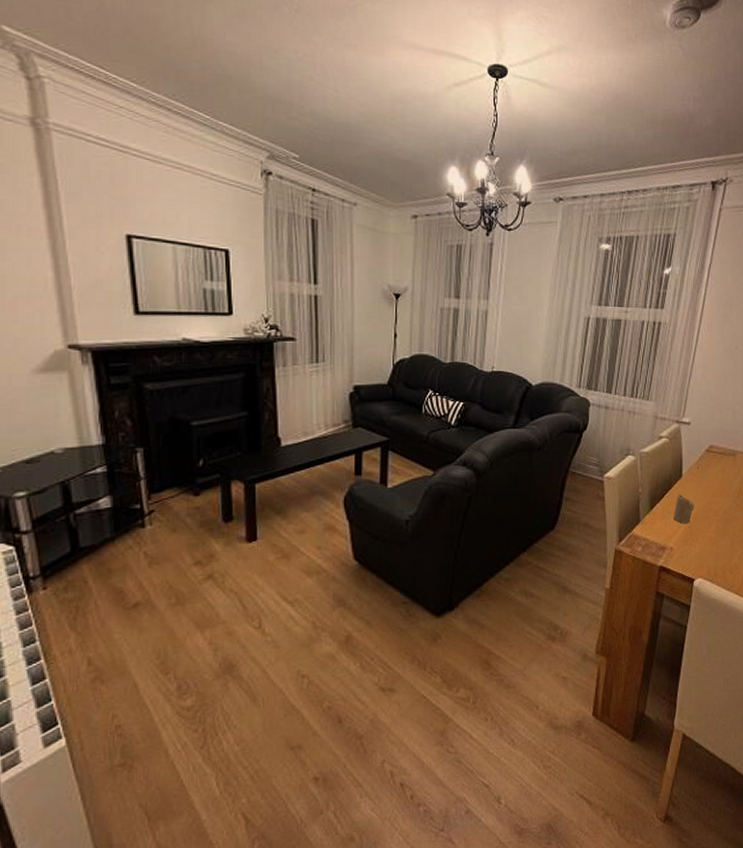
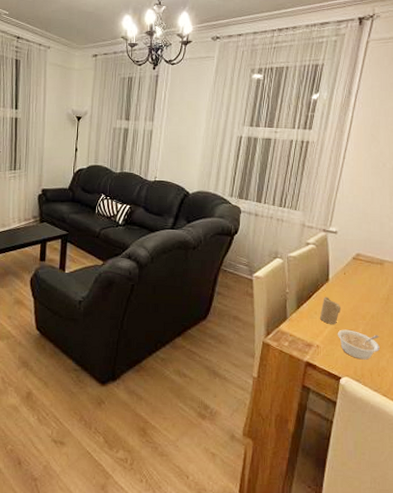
legume: none [690,527,732,559] -> present [337,329,380,360]

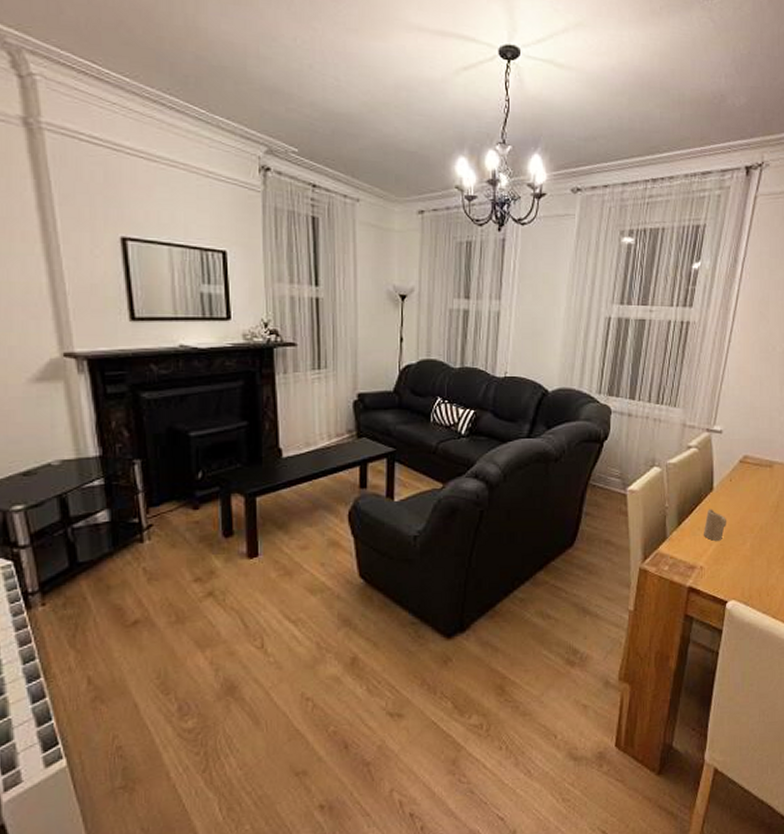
legume: present [337,329,380,360] -> none [722,545,769,579]

